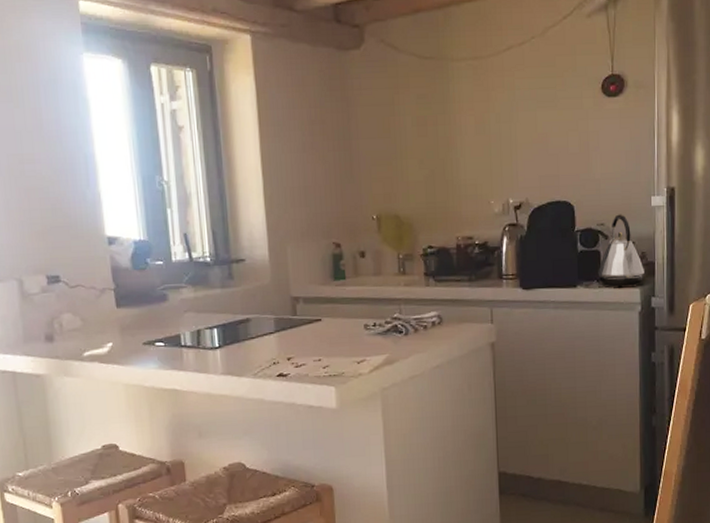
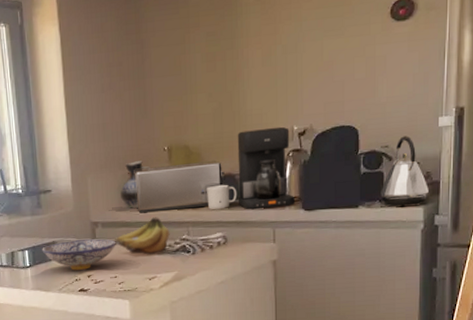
bowl: none [234,316,321,352] -> present [42,239,117,270]
fruit: none [317,293,380,335] -> present [114,217,170,255]
ceramic jug: none [324,230,358,282] -> present [120,161,150,208]
toaster: none [339,231,438,289] -> present [134,159,225,214]
mug: none [419,258,452,287] -> present [207,184,237,210]
coffee maker: none [451,199,513,287] -> present [237,126,296,210]

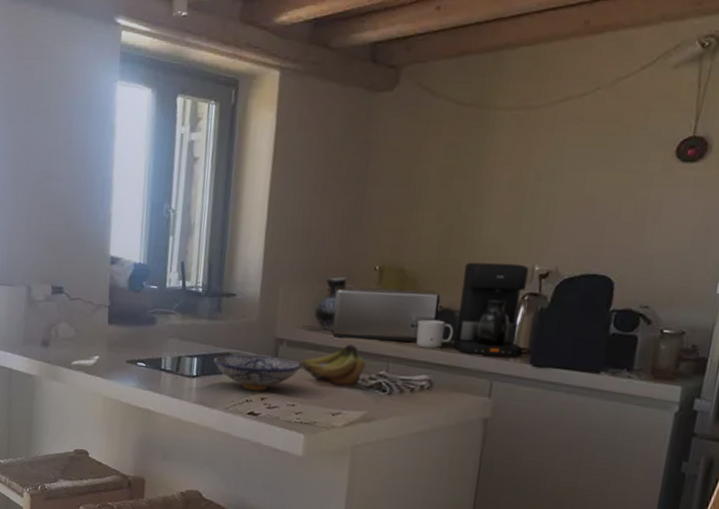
kettle: present [381,135,429,208] -> none [630,298,692,384]

